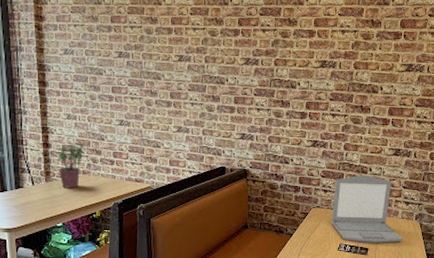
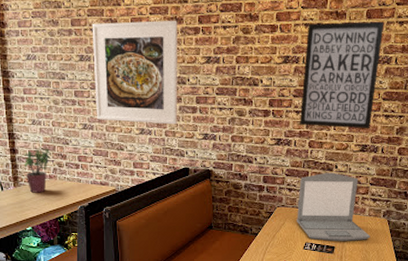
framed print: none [131,20,218,124] -> present [92,20,178,125]
wall art: none [336,30,418,134] -> present [300,21,385,129]

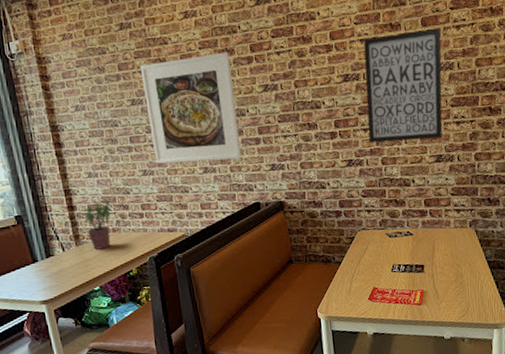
laptop: present [297,172,371,242] -> none [378,187,460,261]

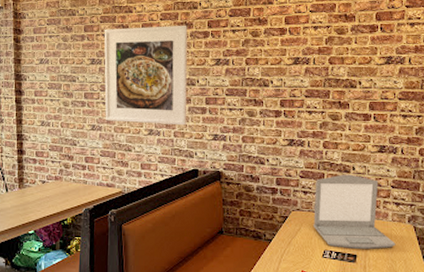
potted plant: present [82,199,112,250] -> none [30,148,58,195]
wall art: present [363,27,443,143] -> none [313,23,395,130]
laptop: none [378,187,460,261] -> present [314,174,396,250]

